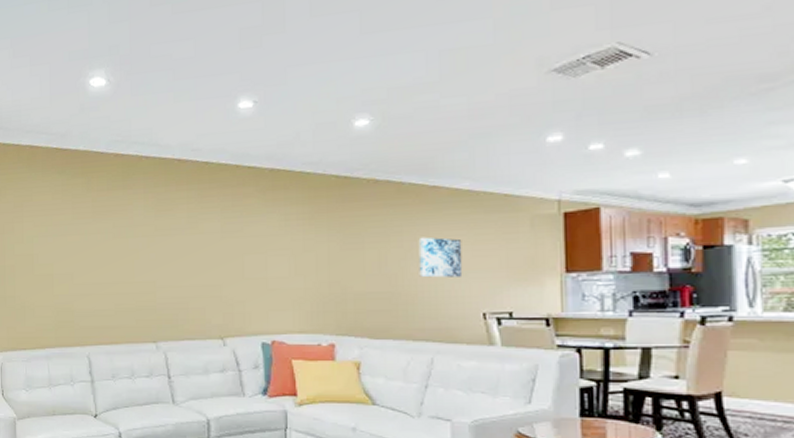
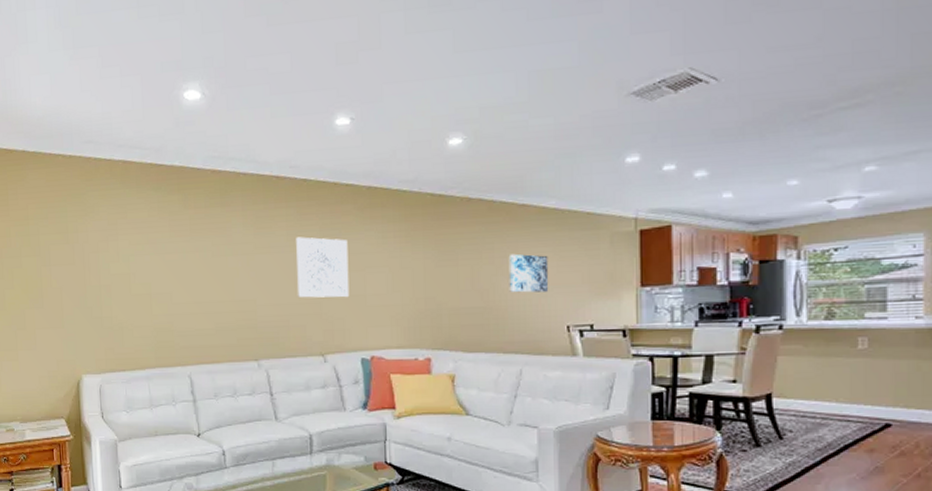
wall art: none [196,219,250,281] -> present [296,237,350,298]

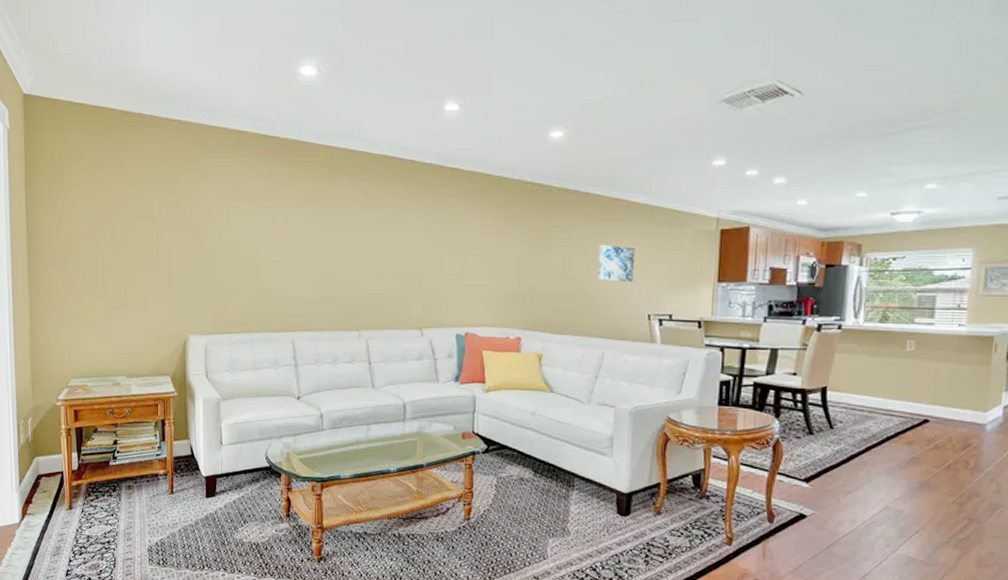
wall art: present [296,237,350,298] -> none [399,215,450,276]

